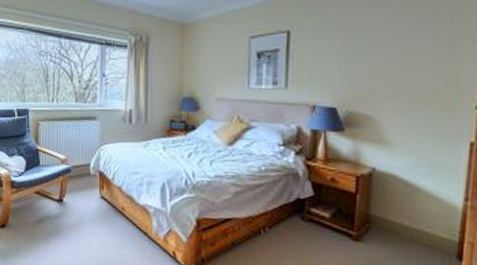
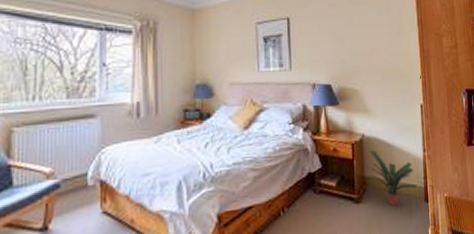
potted plant: none [375,187,447,256] -> present [369,150,417,207]

